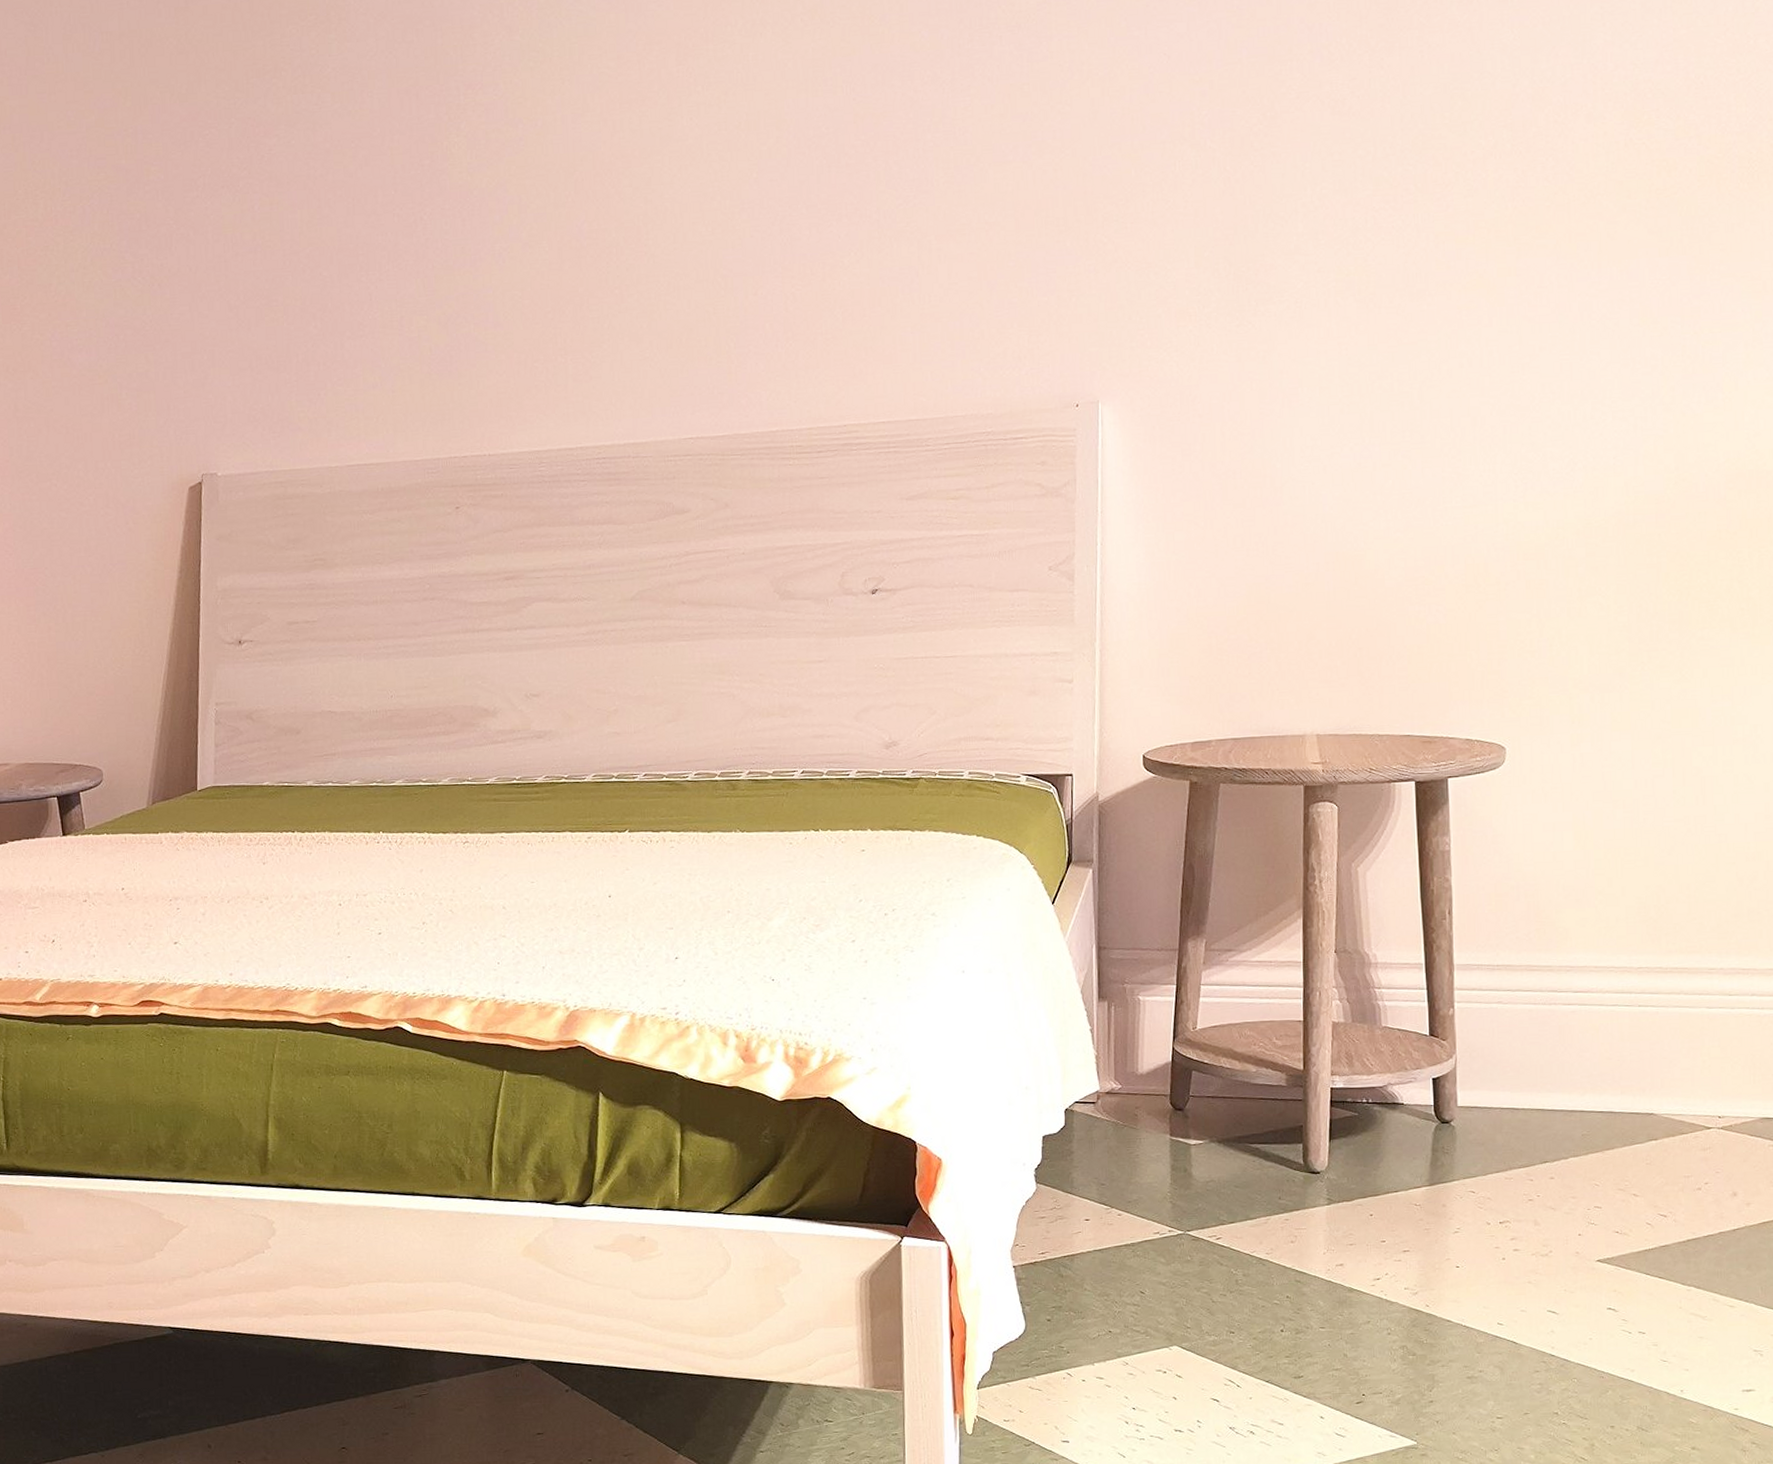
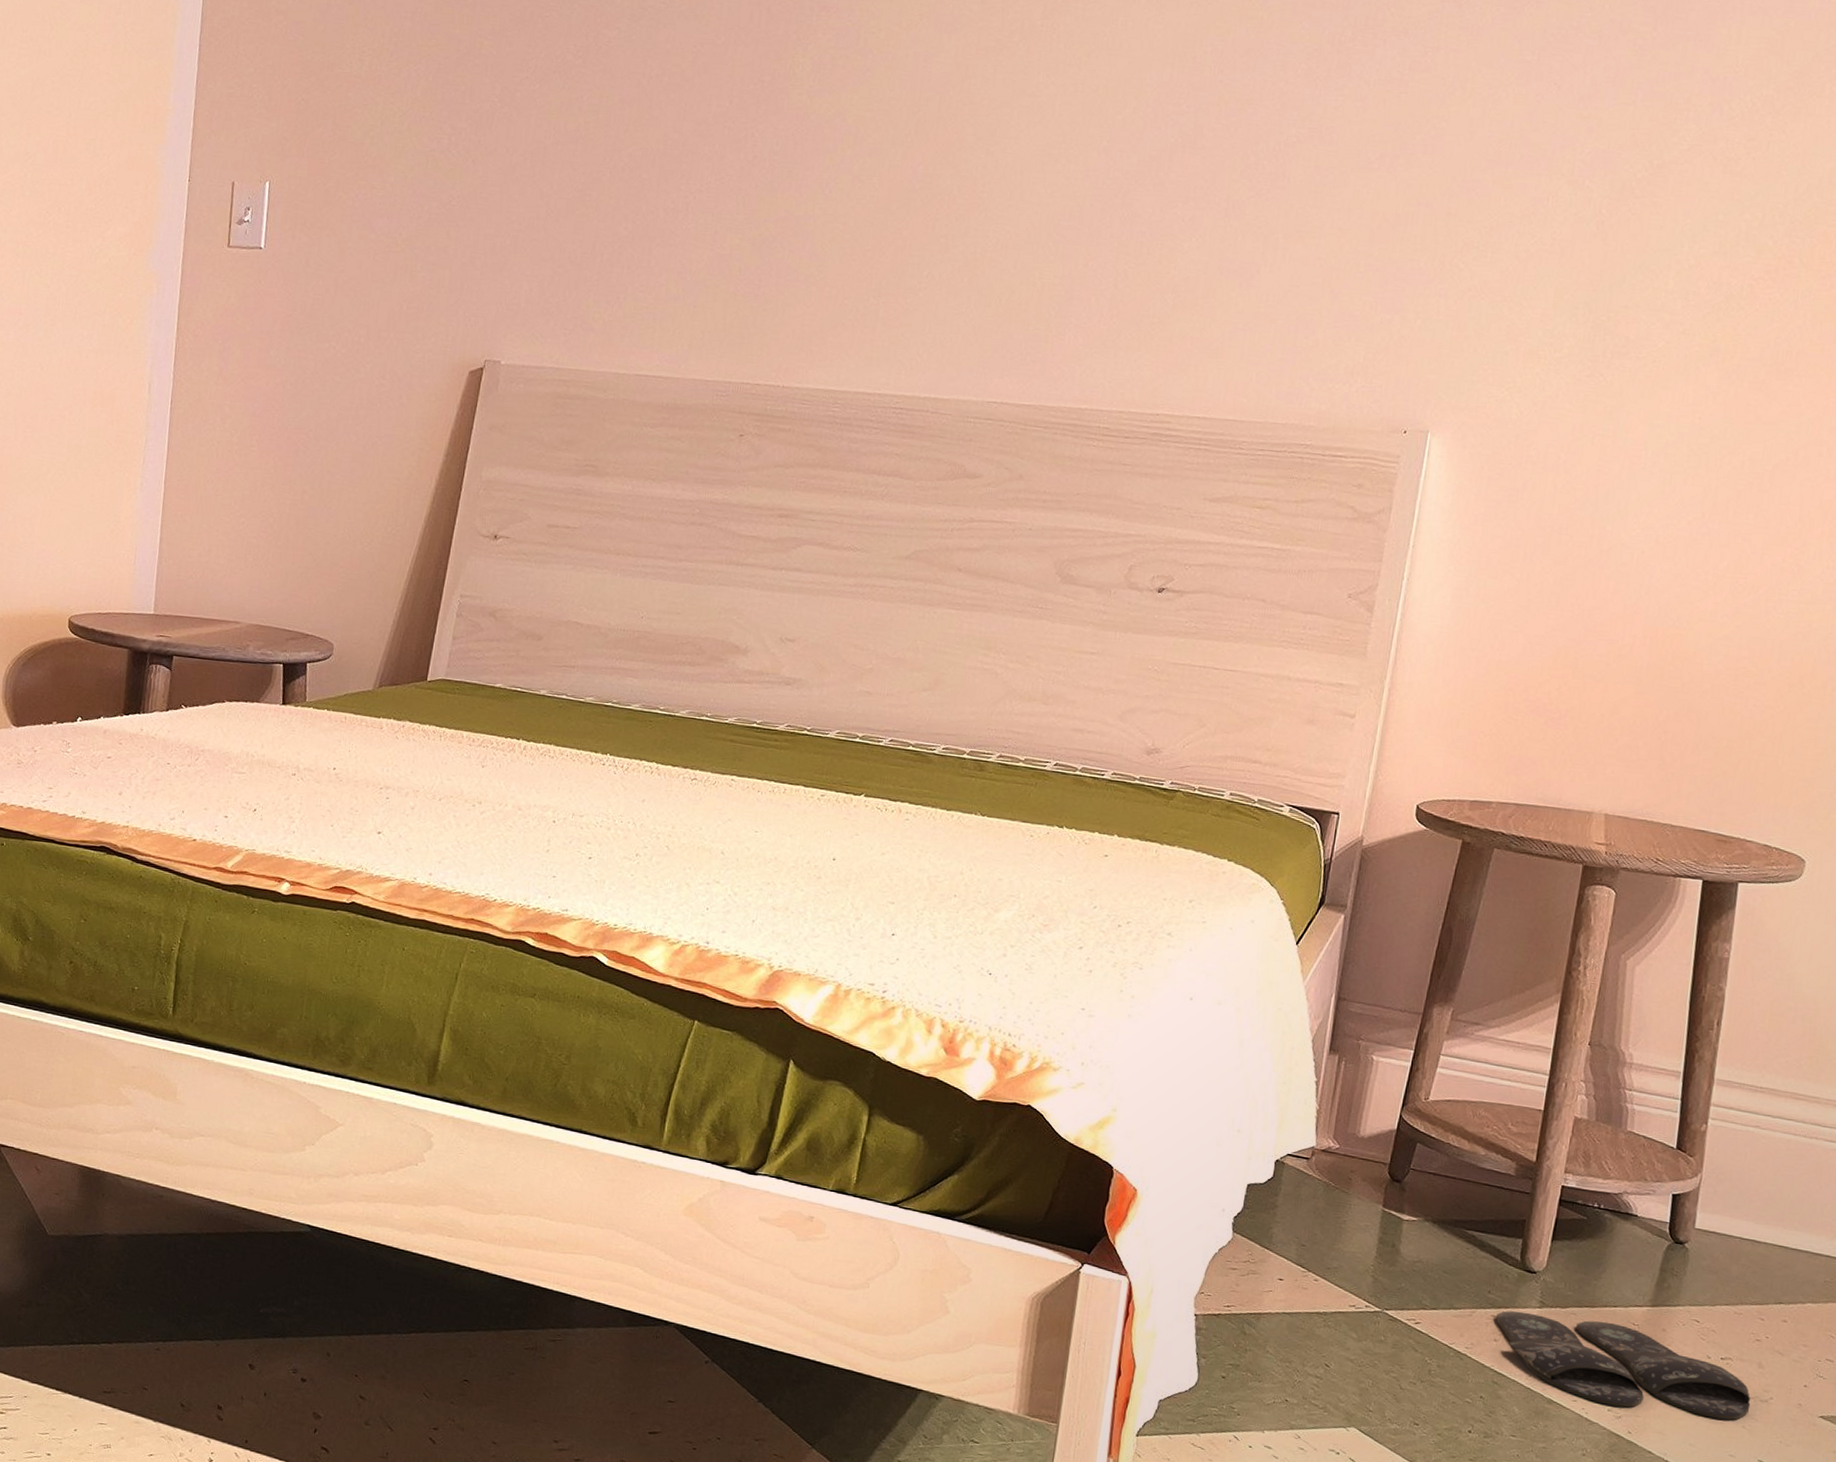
slippers: none [1290,1207,1533,1284] -> present [1496,1310,1751,1420]

